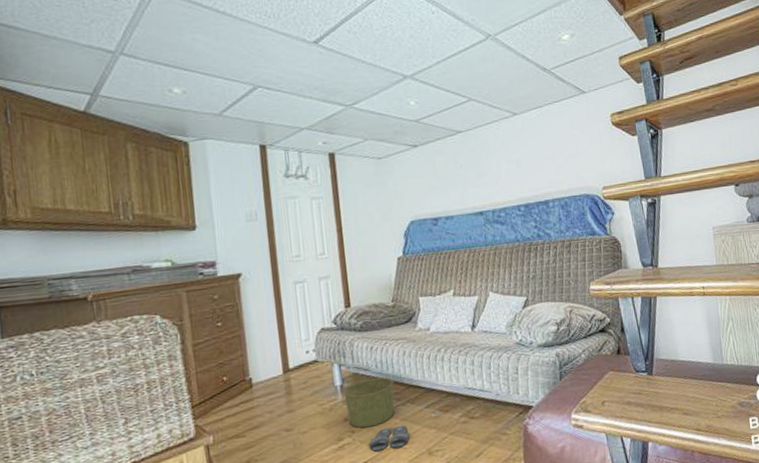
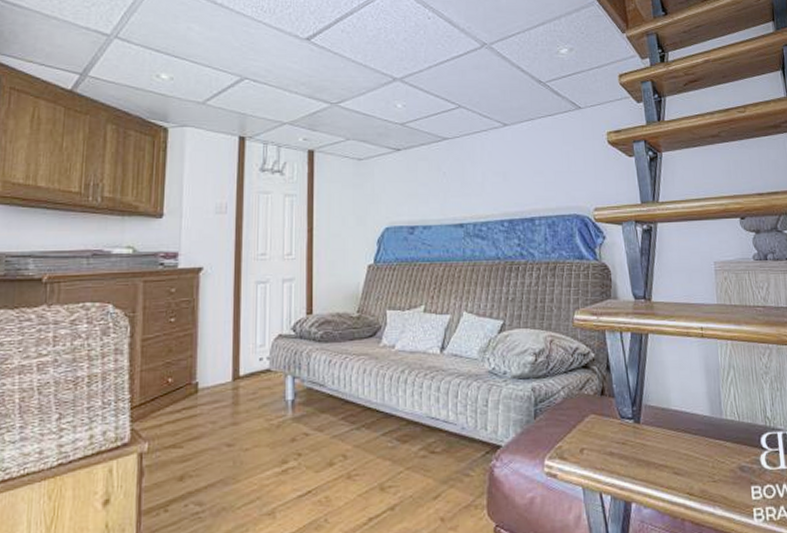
basket: present [343,377,395,429] -> none [294,394,350,452]
slippers: present [369,425,410,453] -> none [316,452,362,482]

